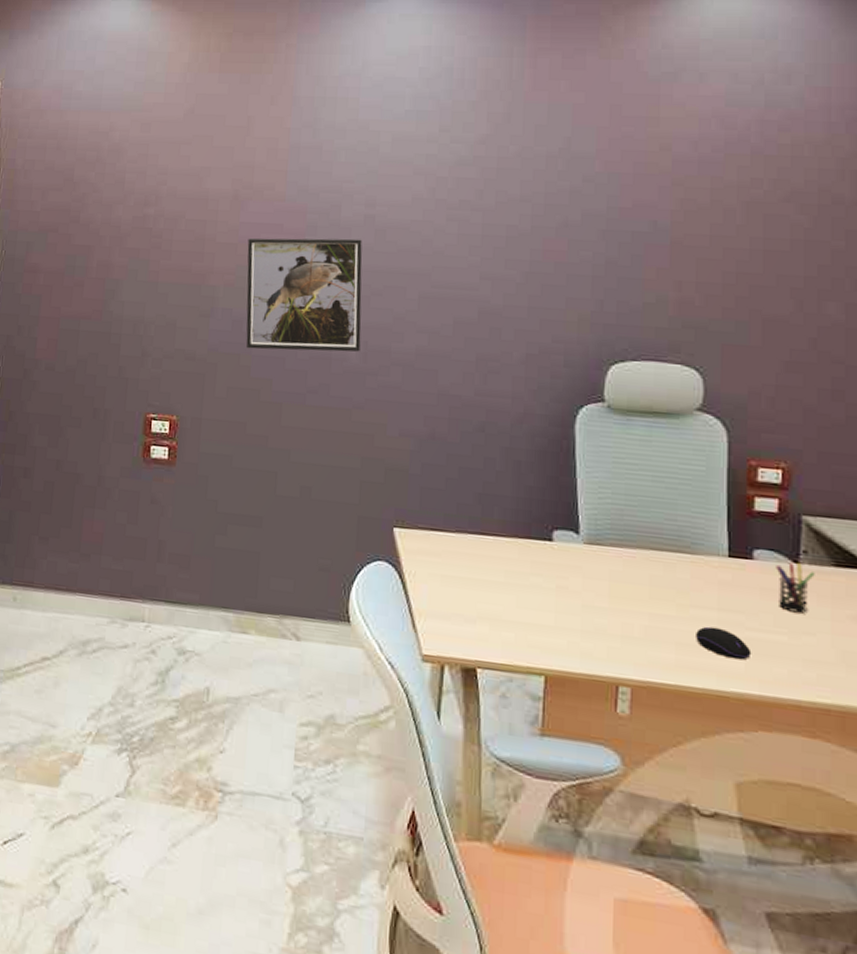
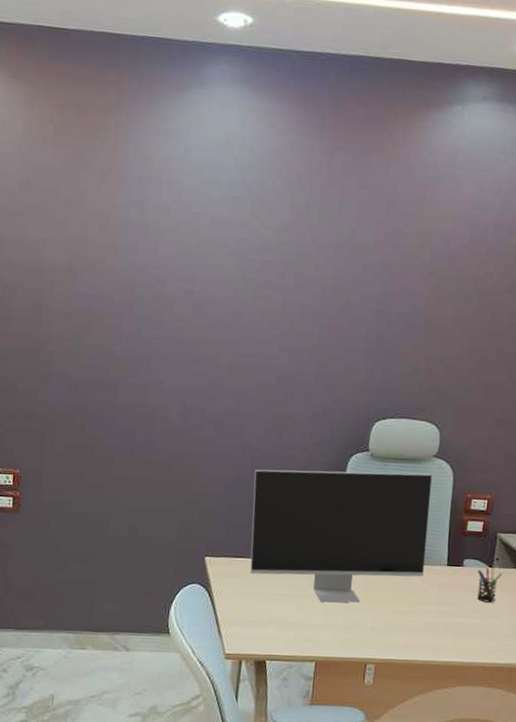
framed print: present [246,238,362,352] -> none [81,308,183,412]
monitor: none [451,421,696,600] -> present [250,469,432,603]
computer mouse: present [696,626,752,660] -> none [421,616,457,639]

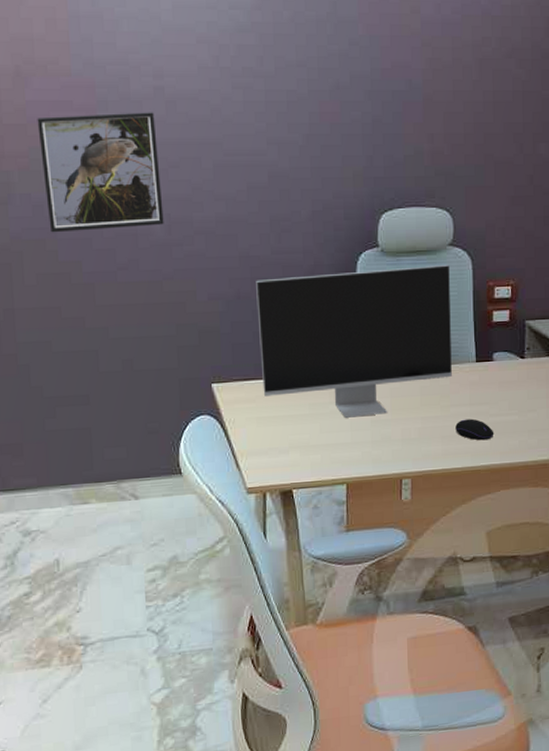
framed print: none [81,308,183,412] -> present [37,112,164,233]
computer mouse: none [421,616,457,639] -> present [455,418,494,441]
pen holder: present [477,566,502,603] -> none [509,357,535,397]

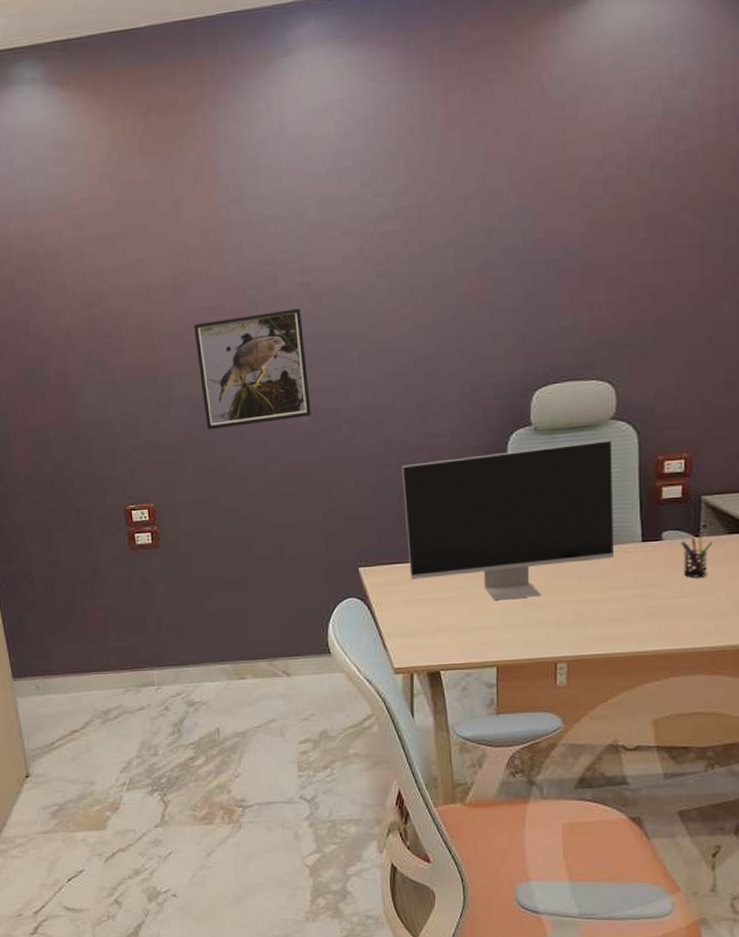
computer mouse: present [455,418,494,441] -> none [617,601,663,625]
pen holder: none [509,357,535,397] -> present [681,535,713,578]

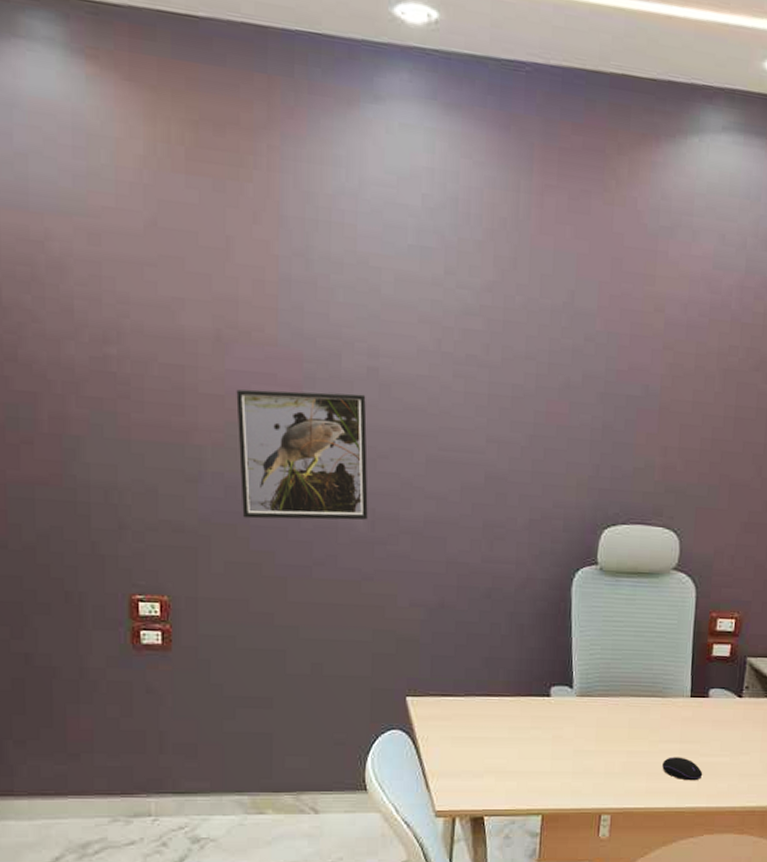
monitor: present [402,439,614,601] -> none [461,589,671,745]
computer mouse: none [617,601,663,625] -> present [662,757,703,781]
pen holder: present [681,535,713,578] -> none [725,696,753,738]

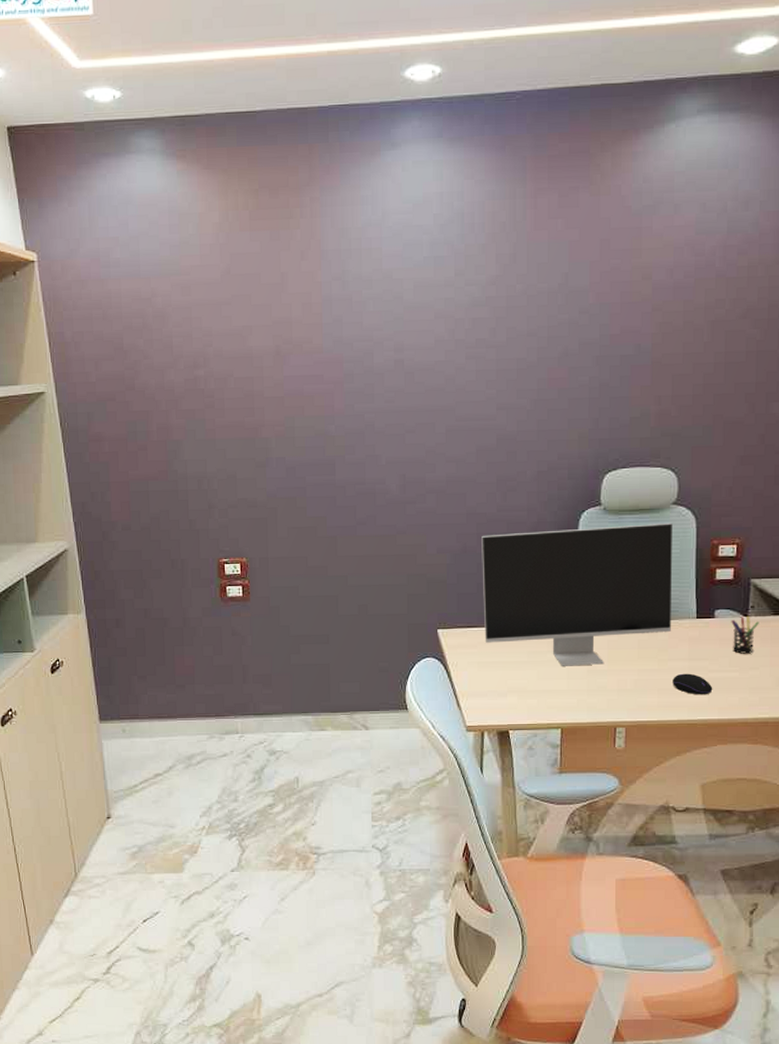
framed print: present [236,389,368,521] -> none [293,383,399,492]
monitor: none [461,589,671,745] -> present [482,522,672,666]
pen holder: none [725,696,753,738] -> present [731,615,759,654]

